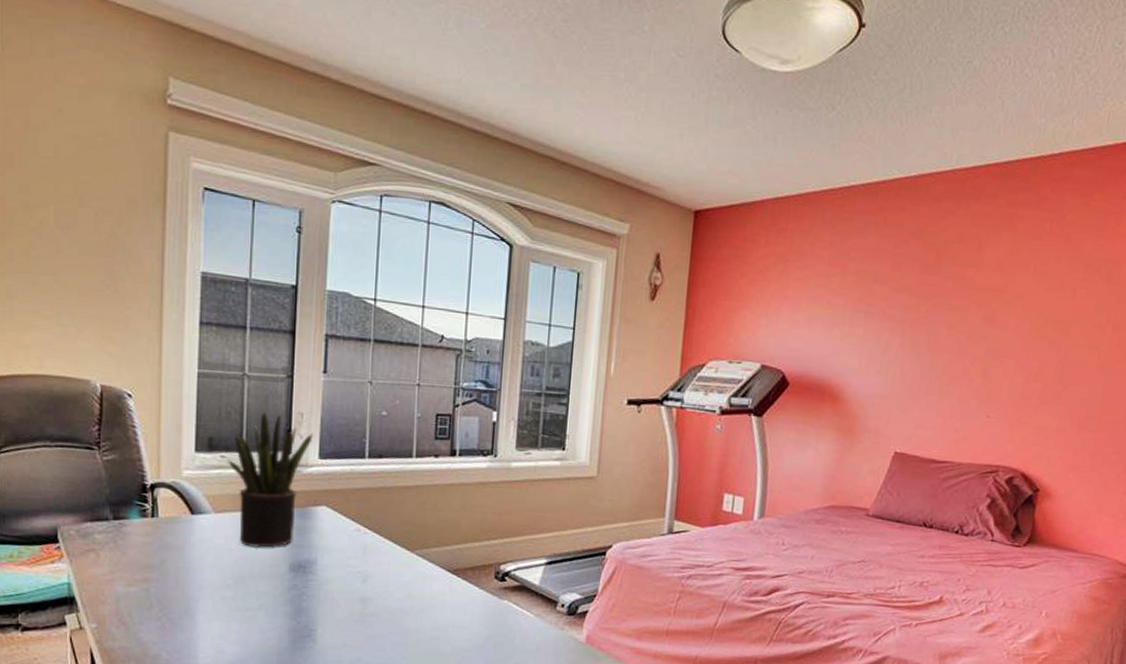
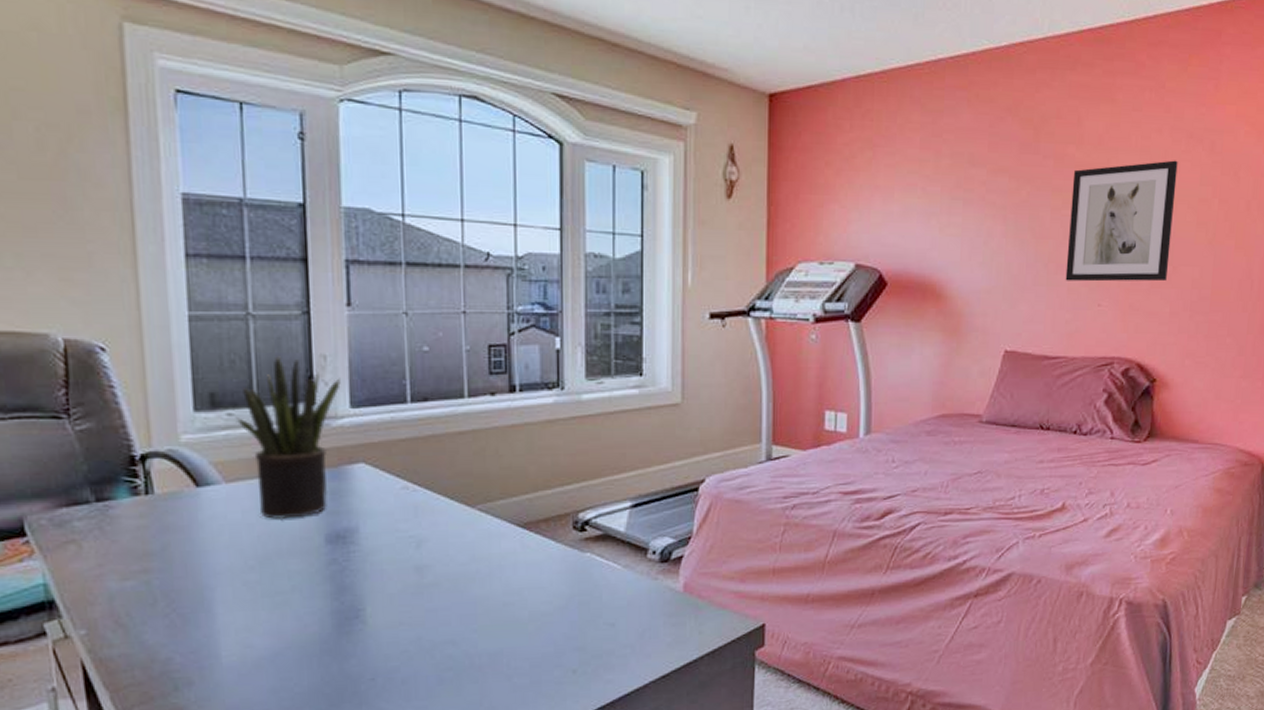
wall art: none [957,287,1074,399] -> present [1065,160,1178,282]

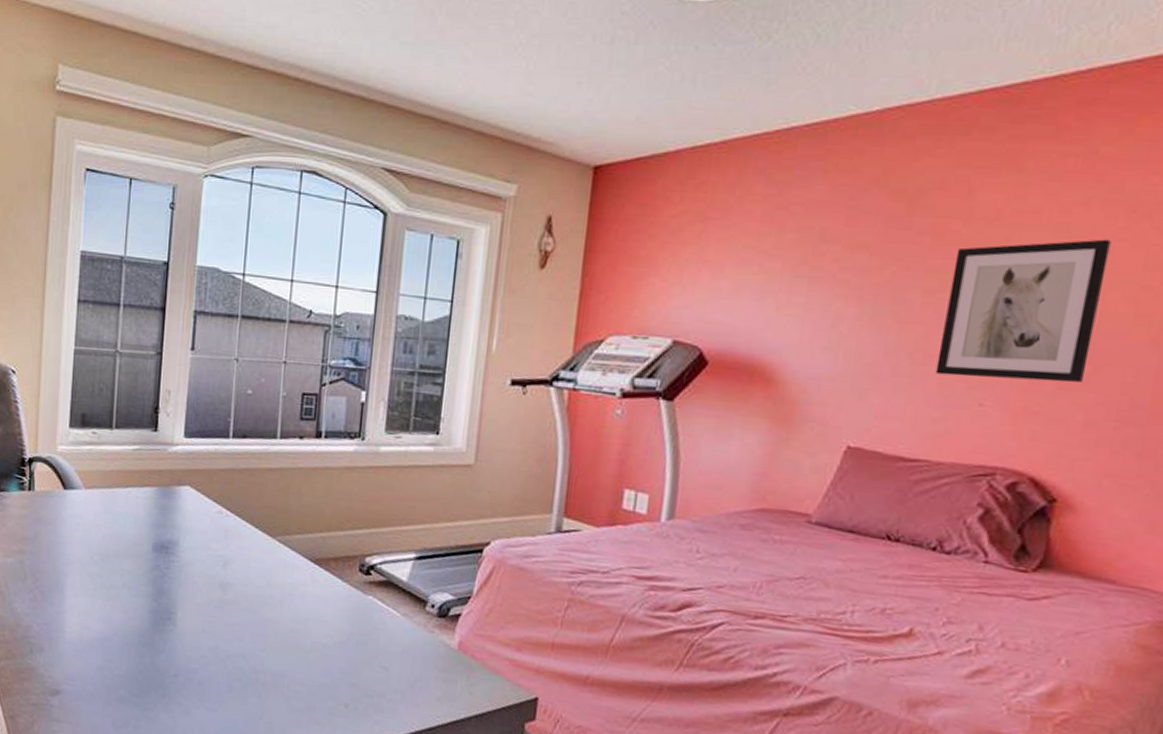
potted plant: present [237,356,341,519] -> none [99,388,179,527]

